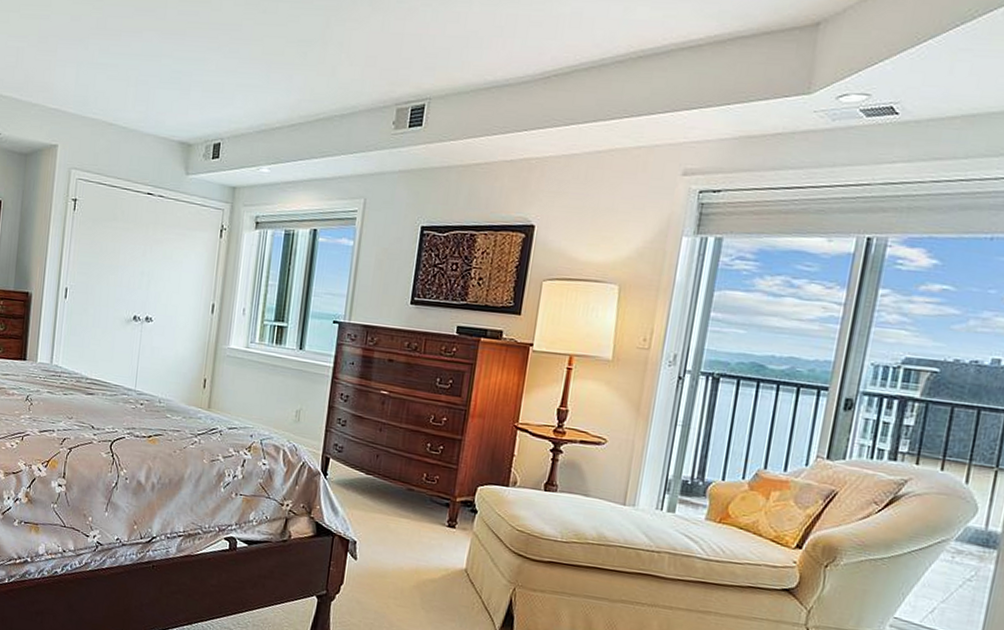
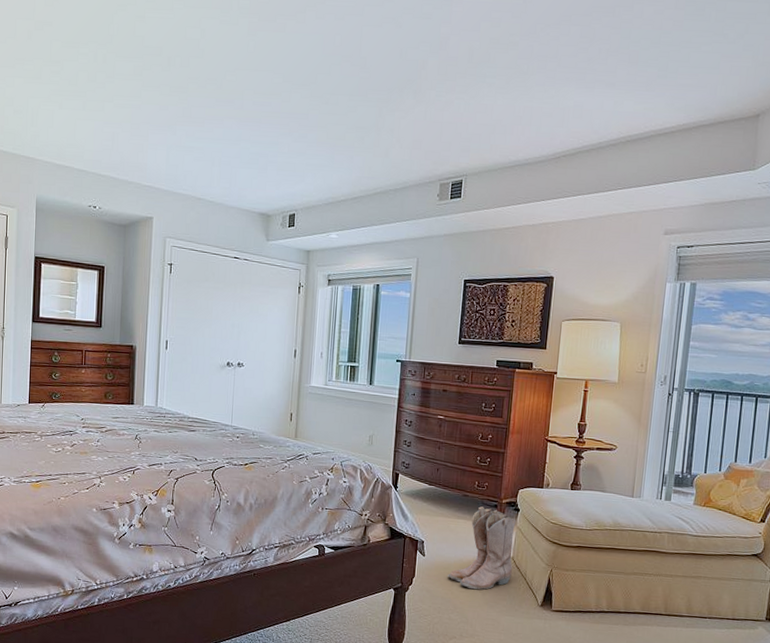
boots: none [384,504,473,606] -> present [448,506,517,590]

